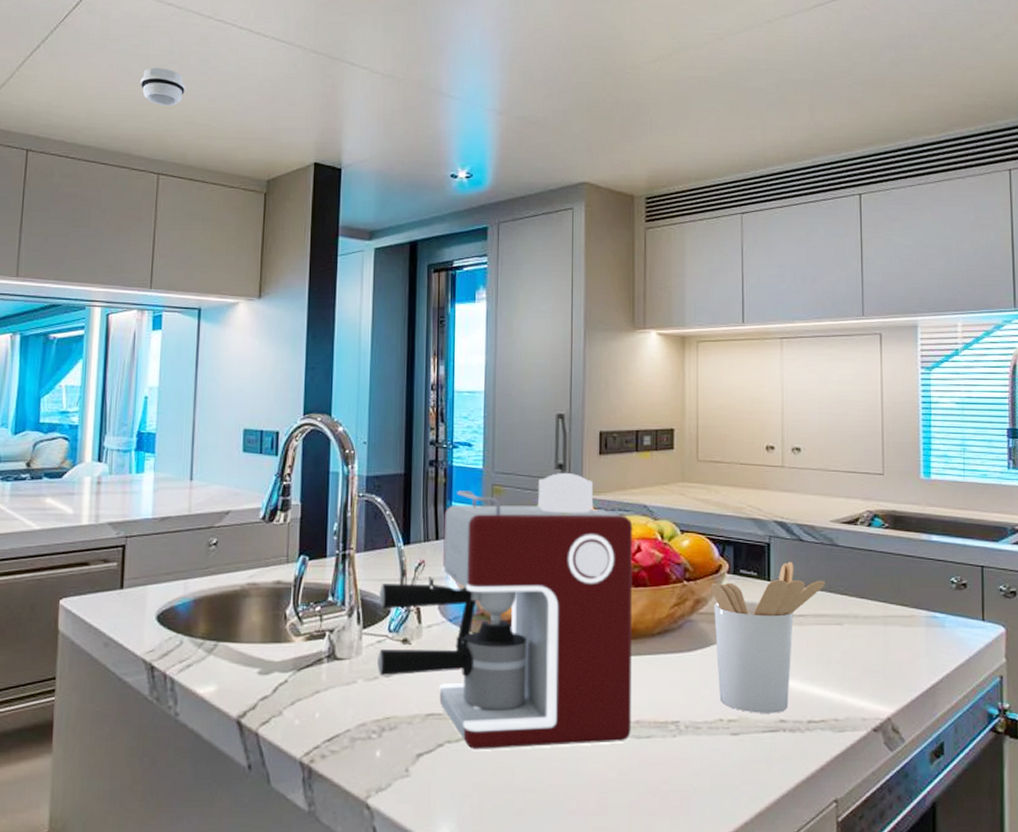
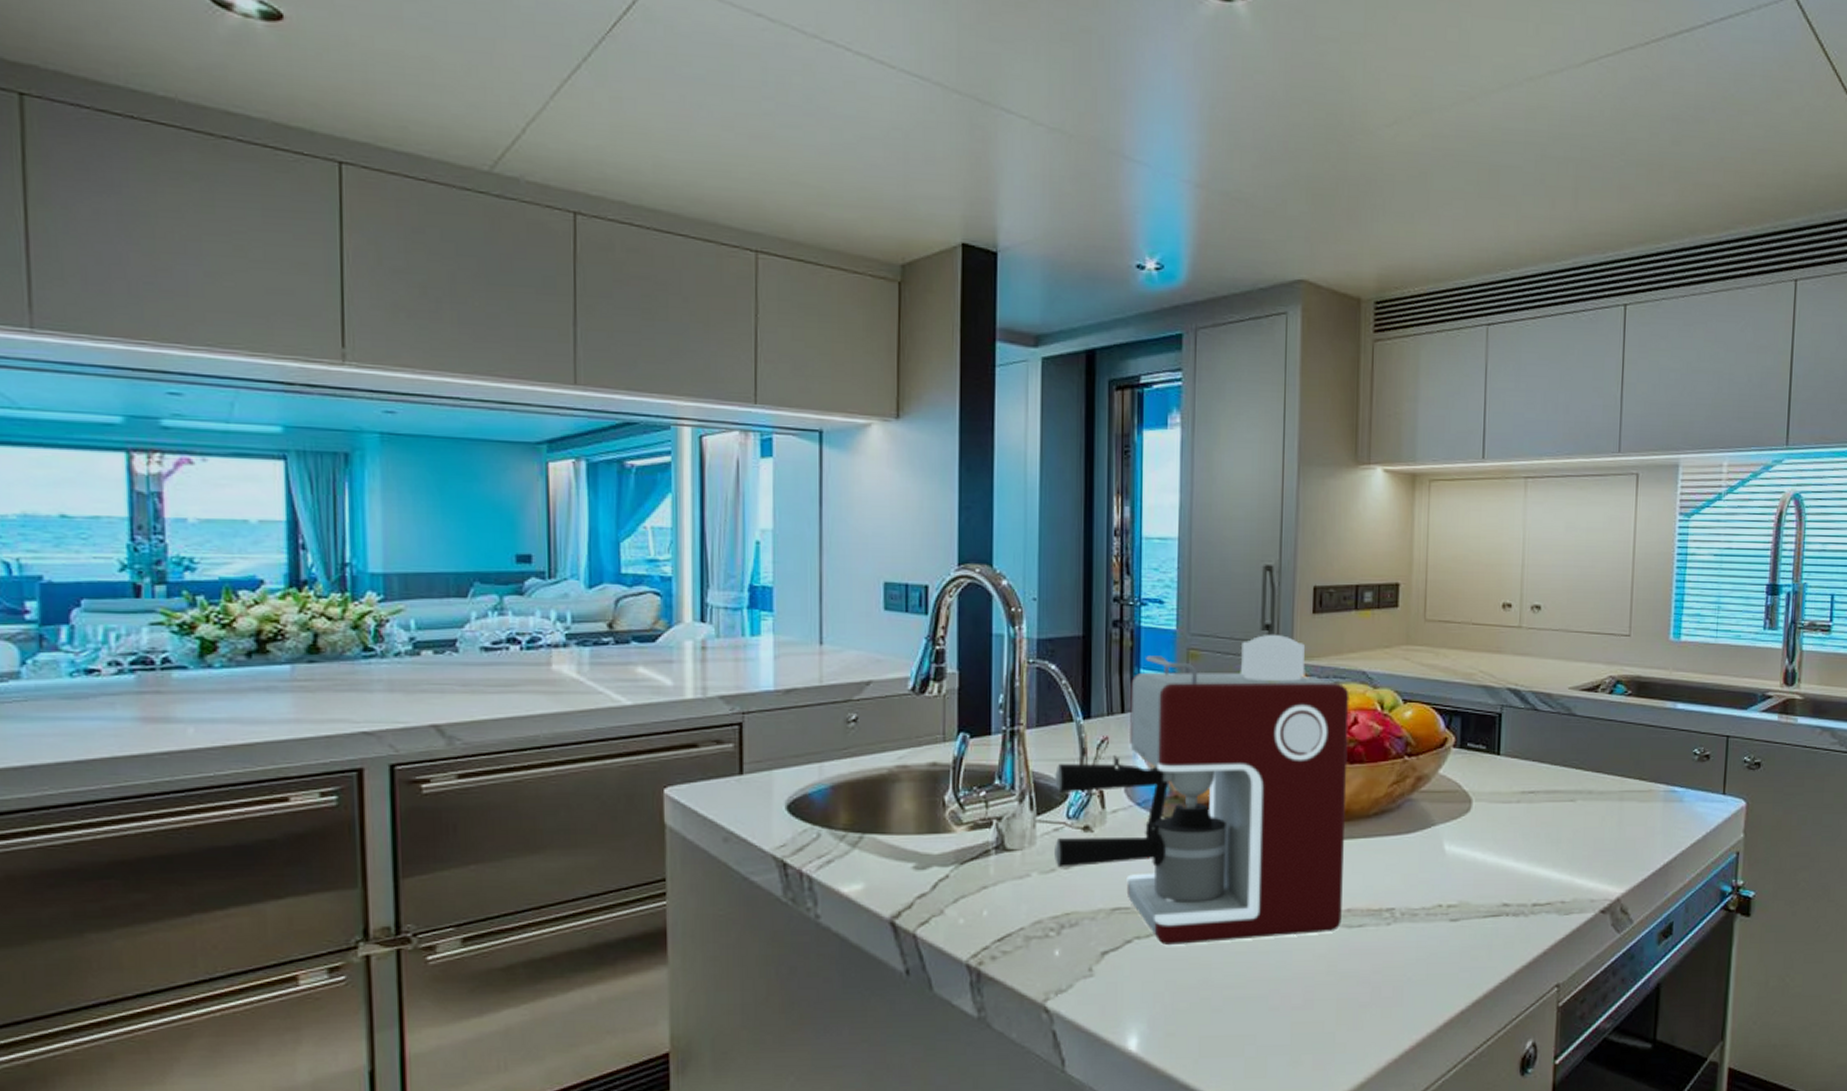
smoke detector: present [140,67,186,106] -> none [724,104,788,158]
utensil holder: present [710,561,826,713] -> none [1433,733,1560,898]

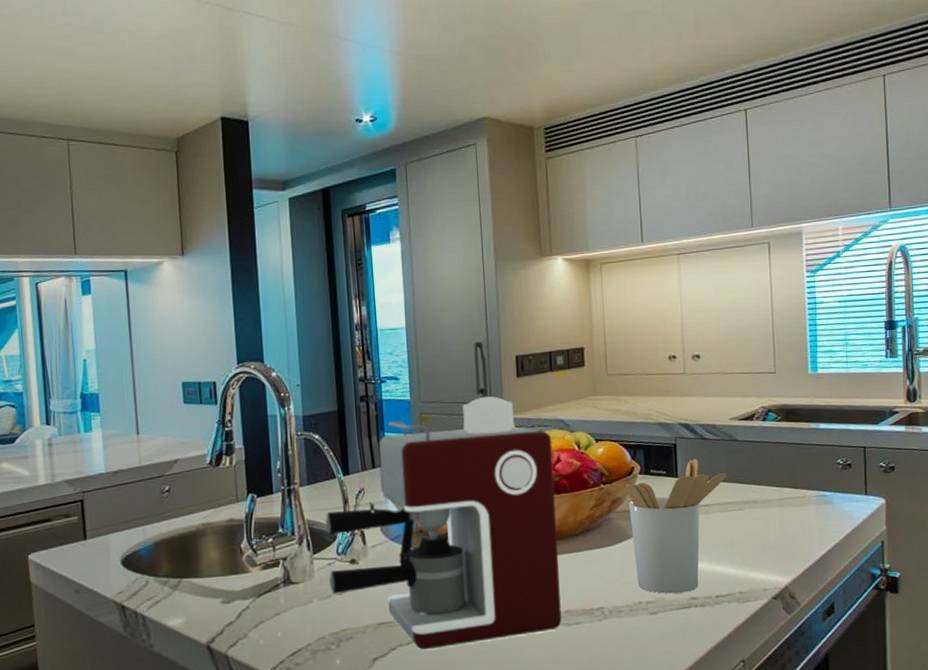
utensil holder: none [1433,733,1560,898] -> present [624,458,727,594]

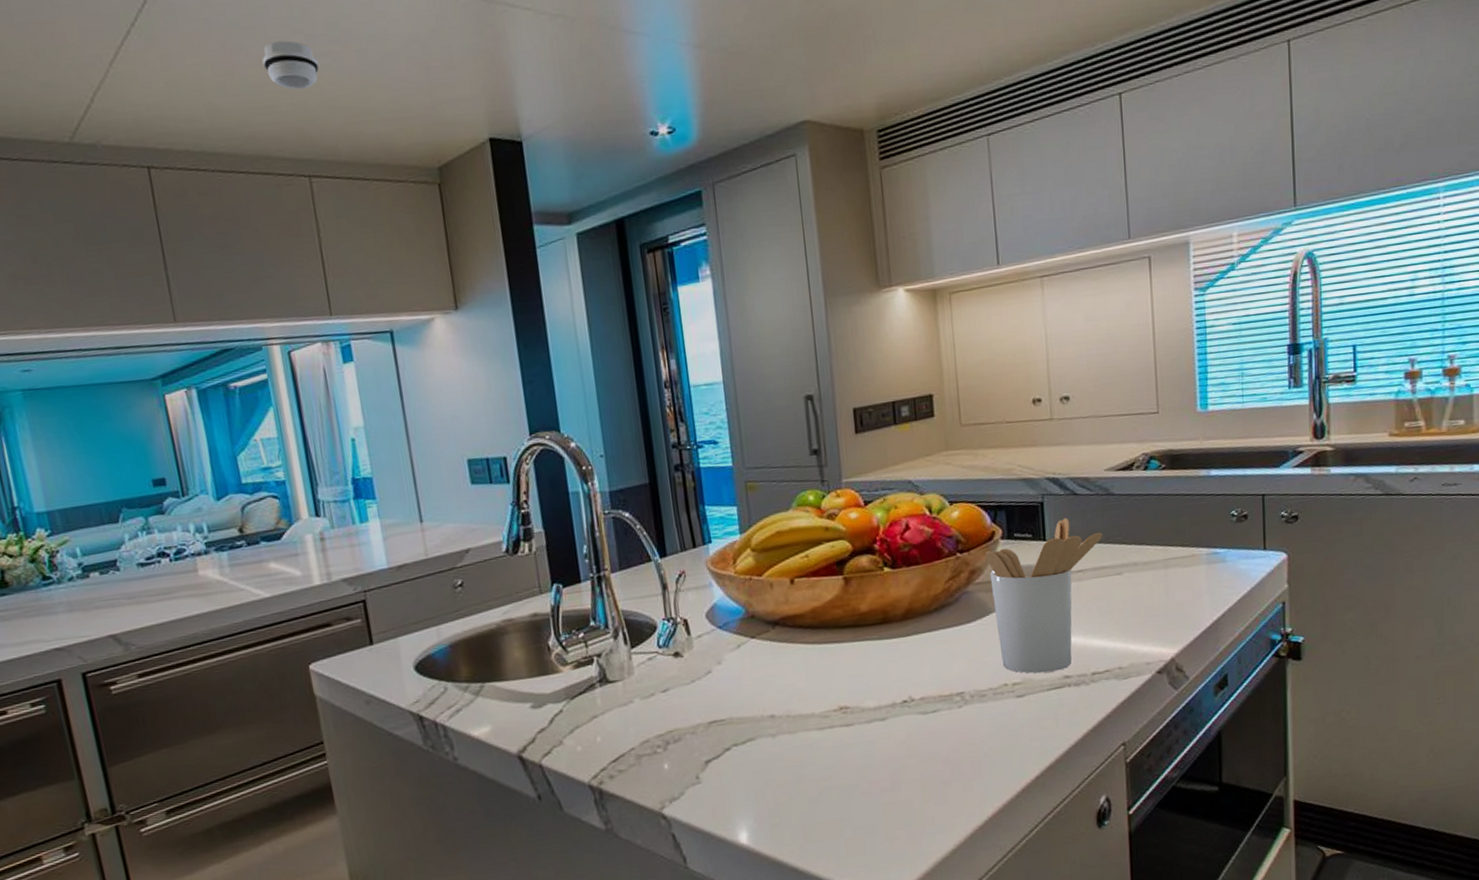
smoke detector: none [37,30,85,69] -> present [262,40,320,90]
coffee maker: present [325,396,562,650] -> none [642,457,917,749]

